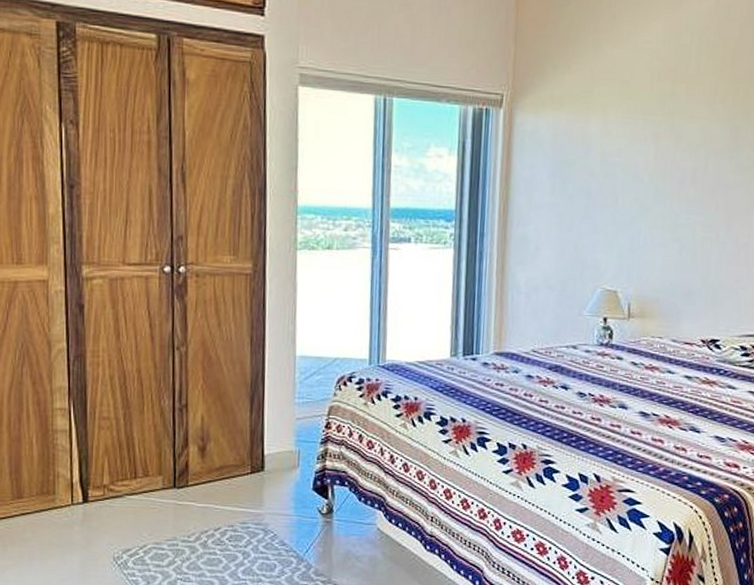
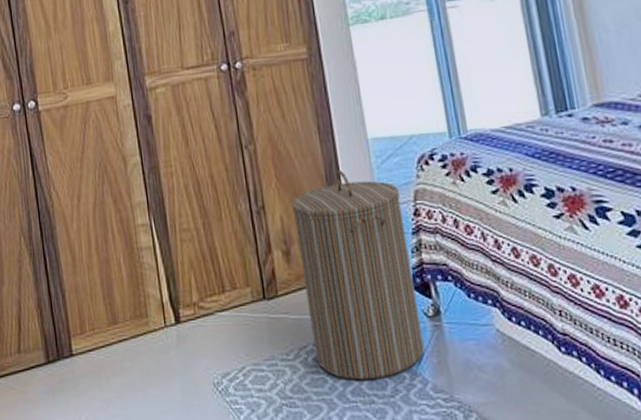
laundry hamper: none [214,380,316,563] -> present [291,170,424,380]

